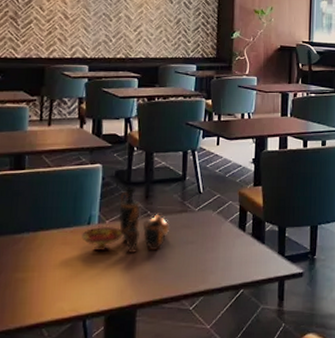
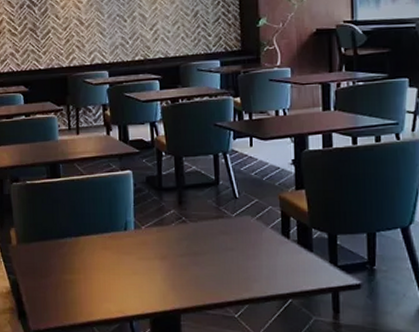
vase: present [82,186,169,254] -> none [120,192,206,260]

